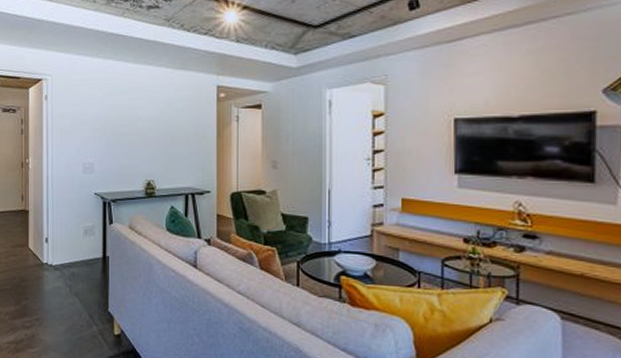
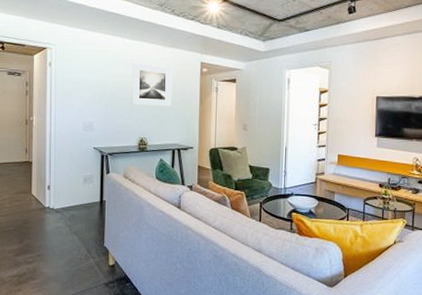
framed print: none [136,90,183,142] -> present [132,62,172,107]

